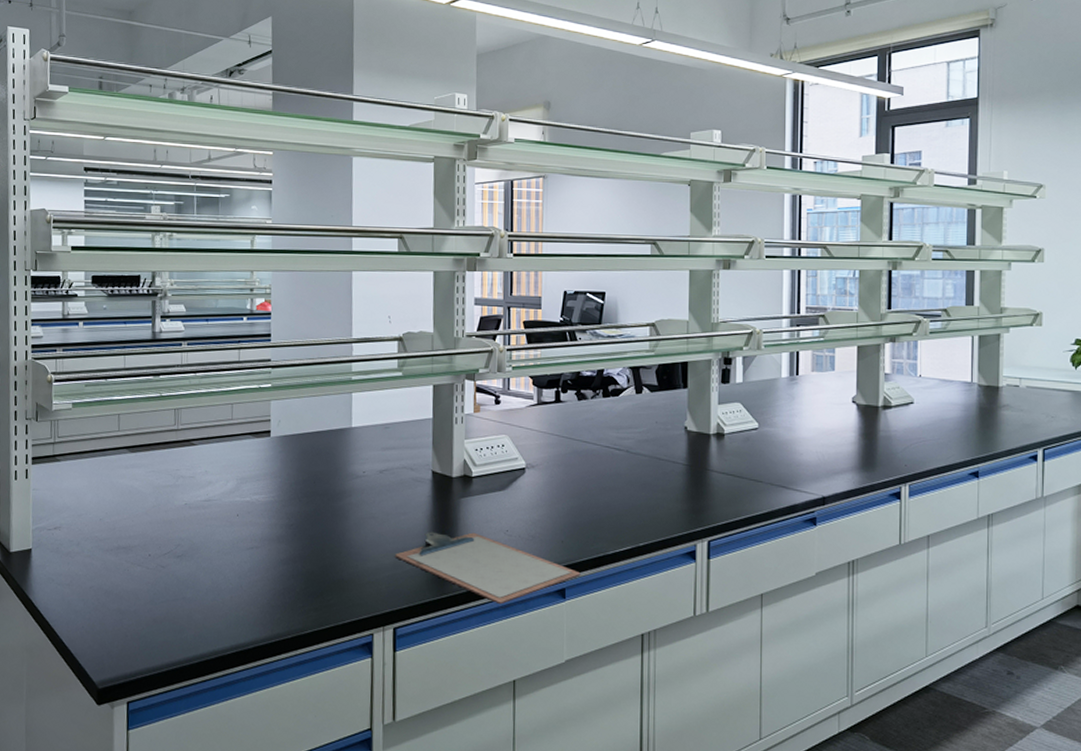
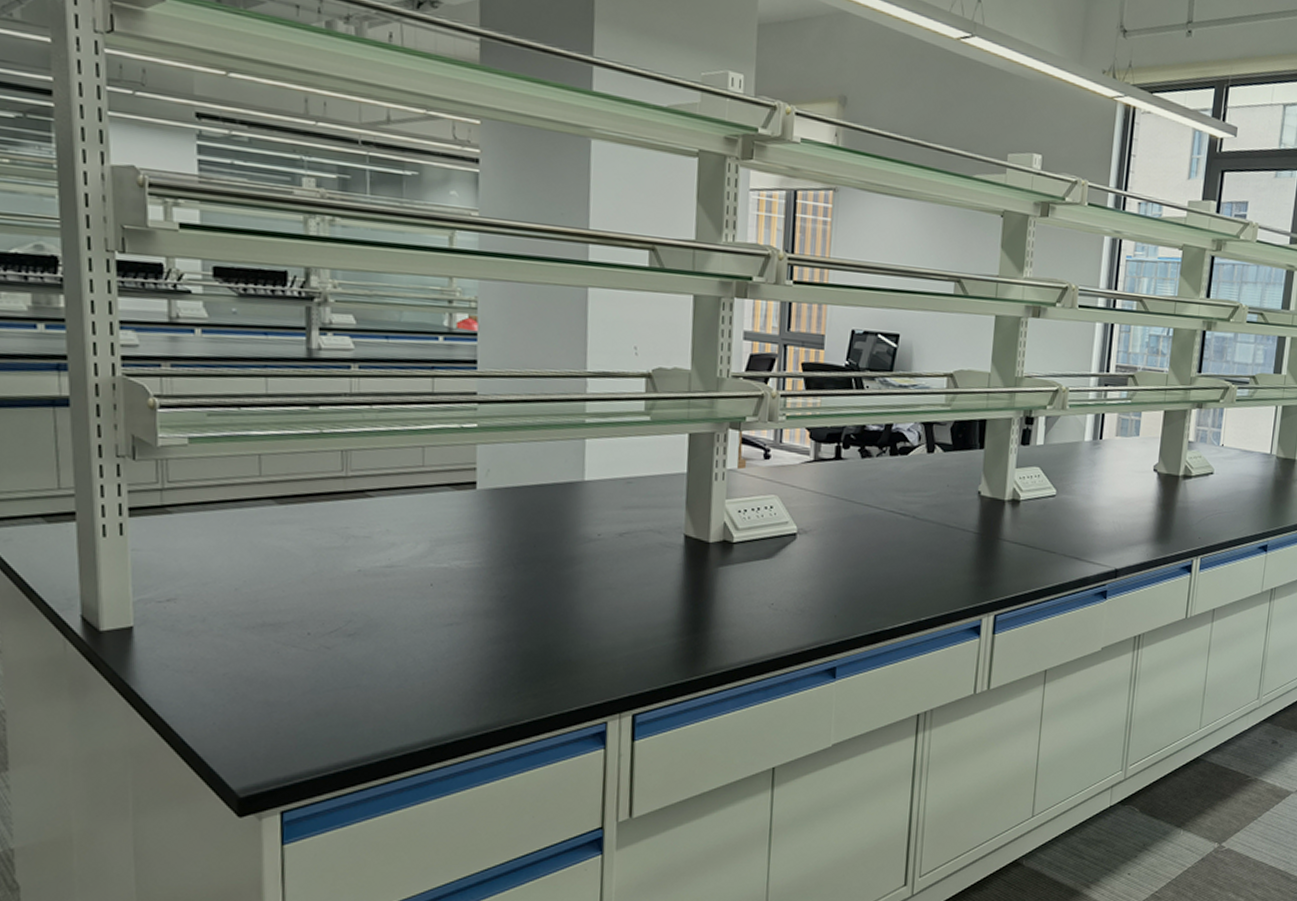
clipboard: present [395,531,581,605] -> none [636,605,854,686]

